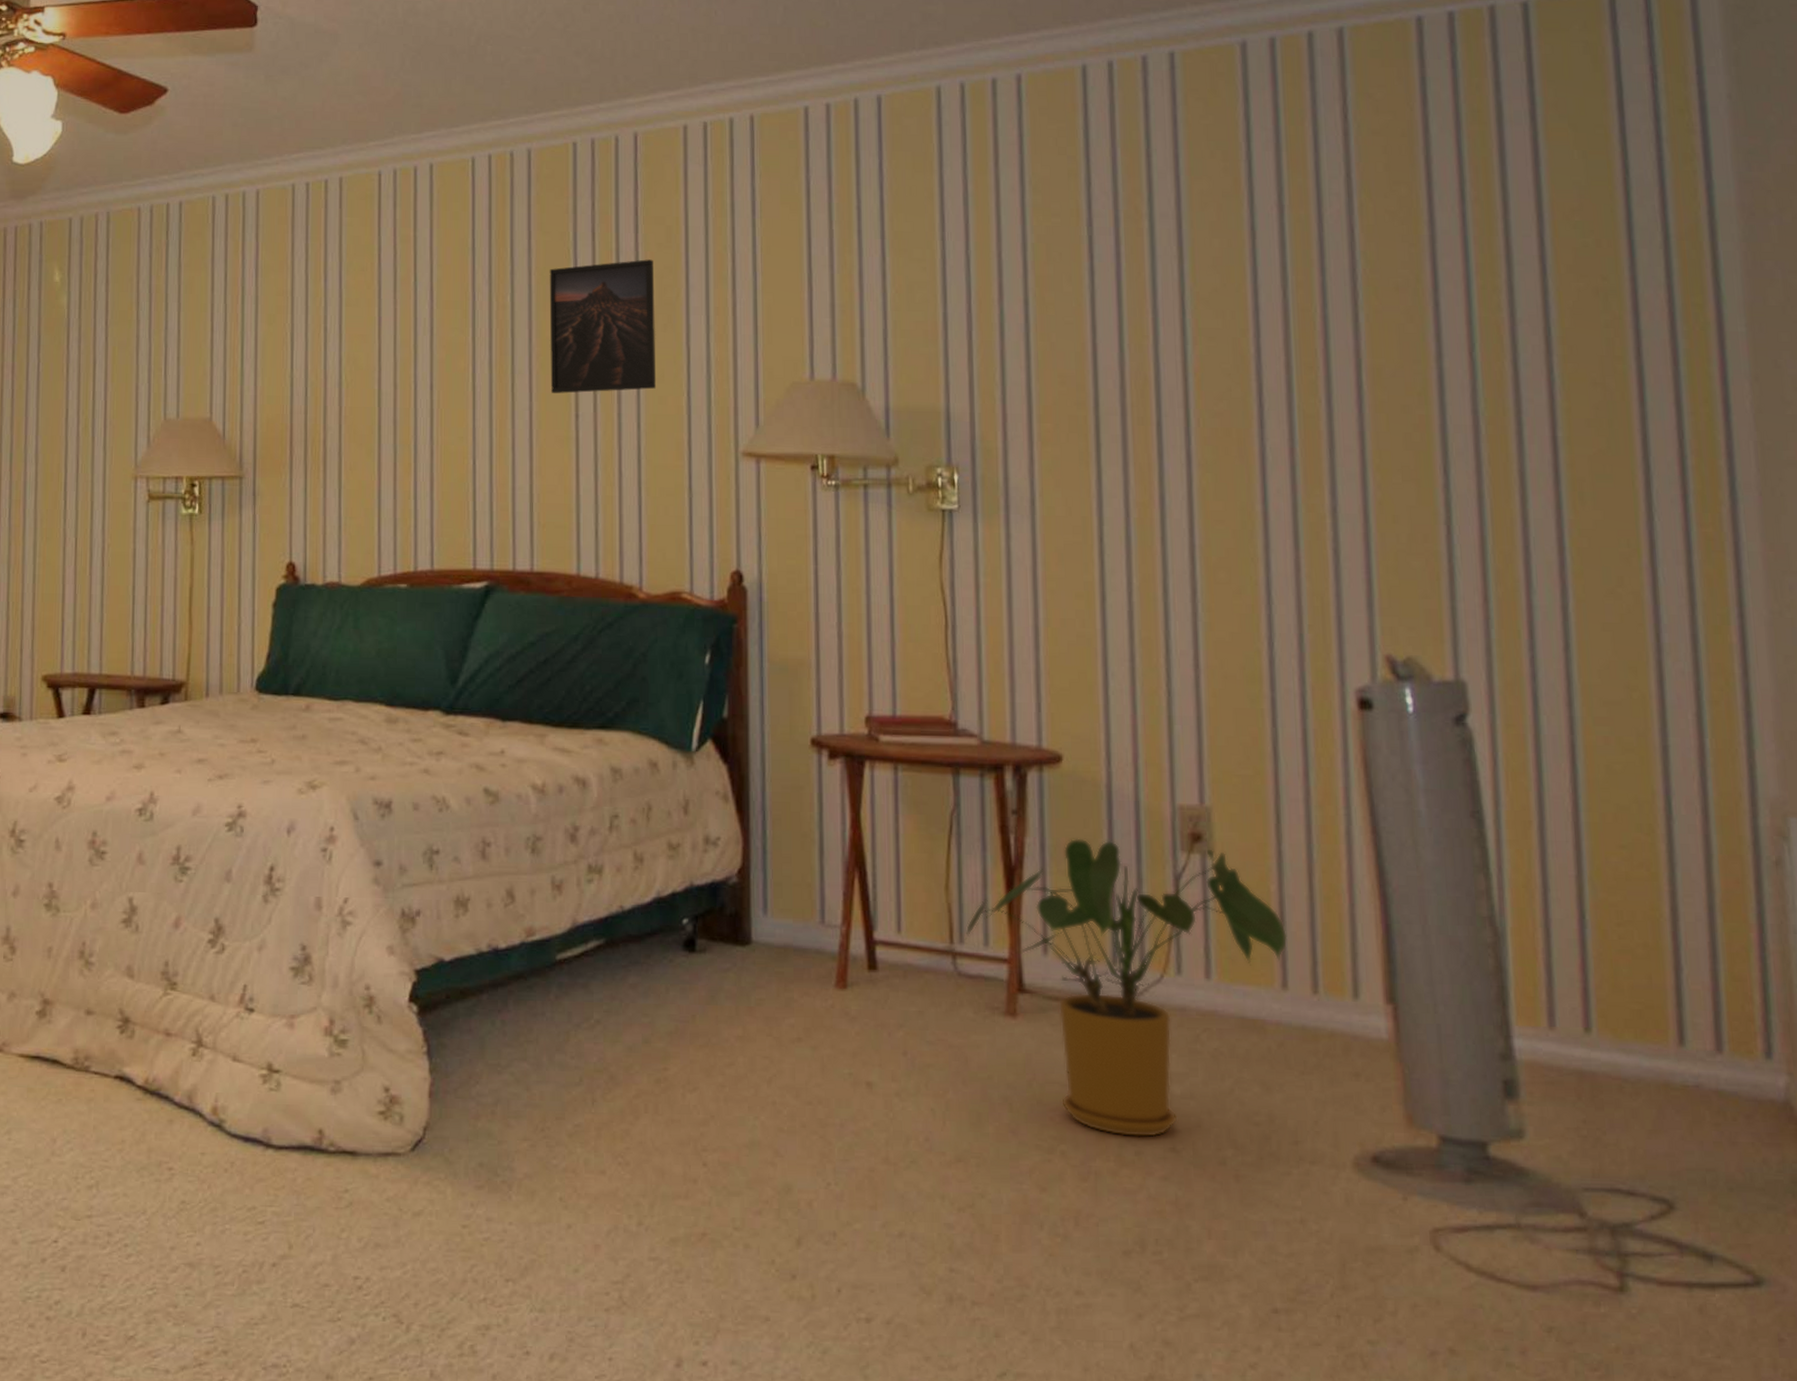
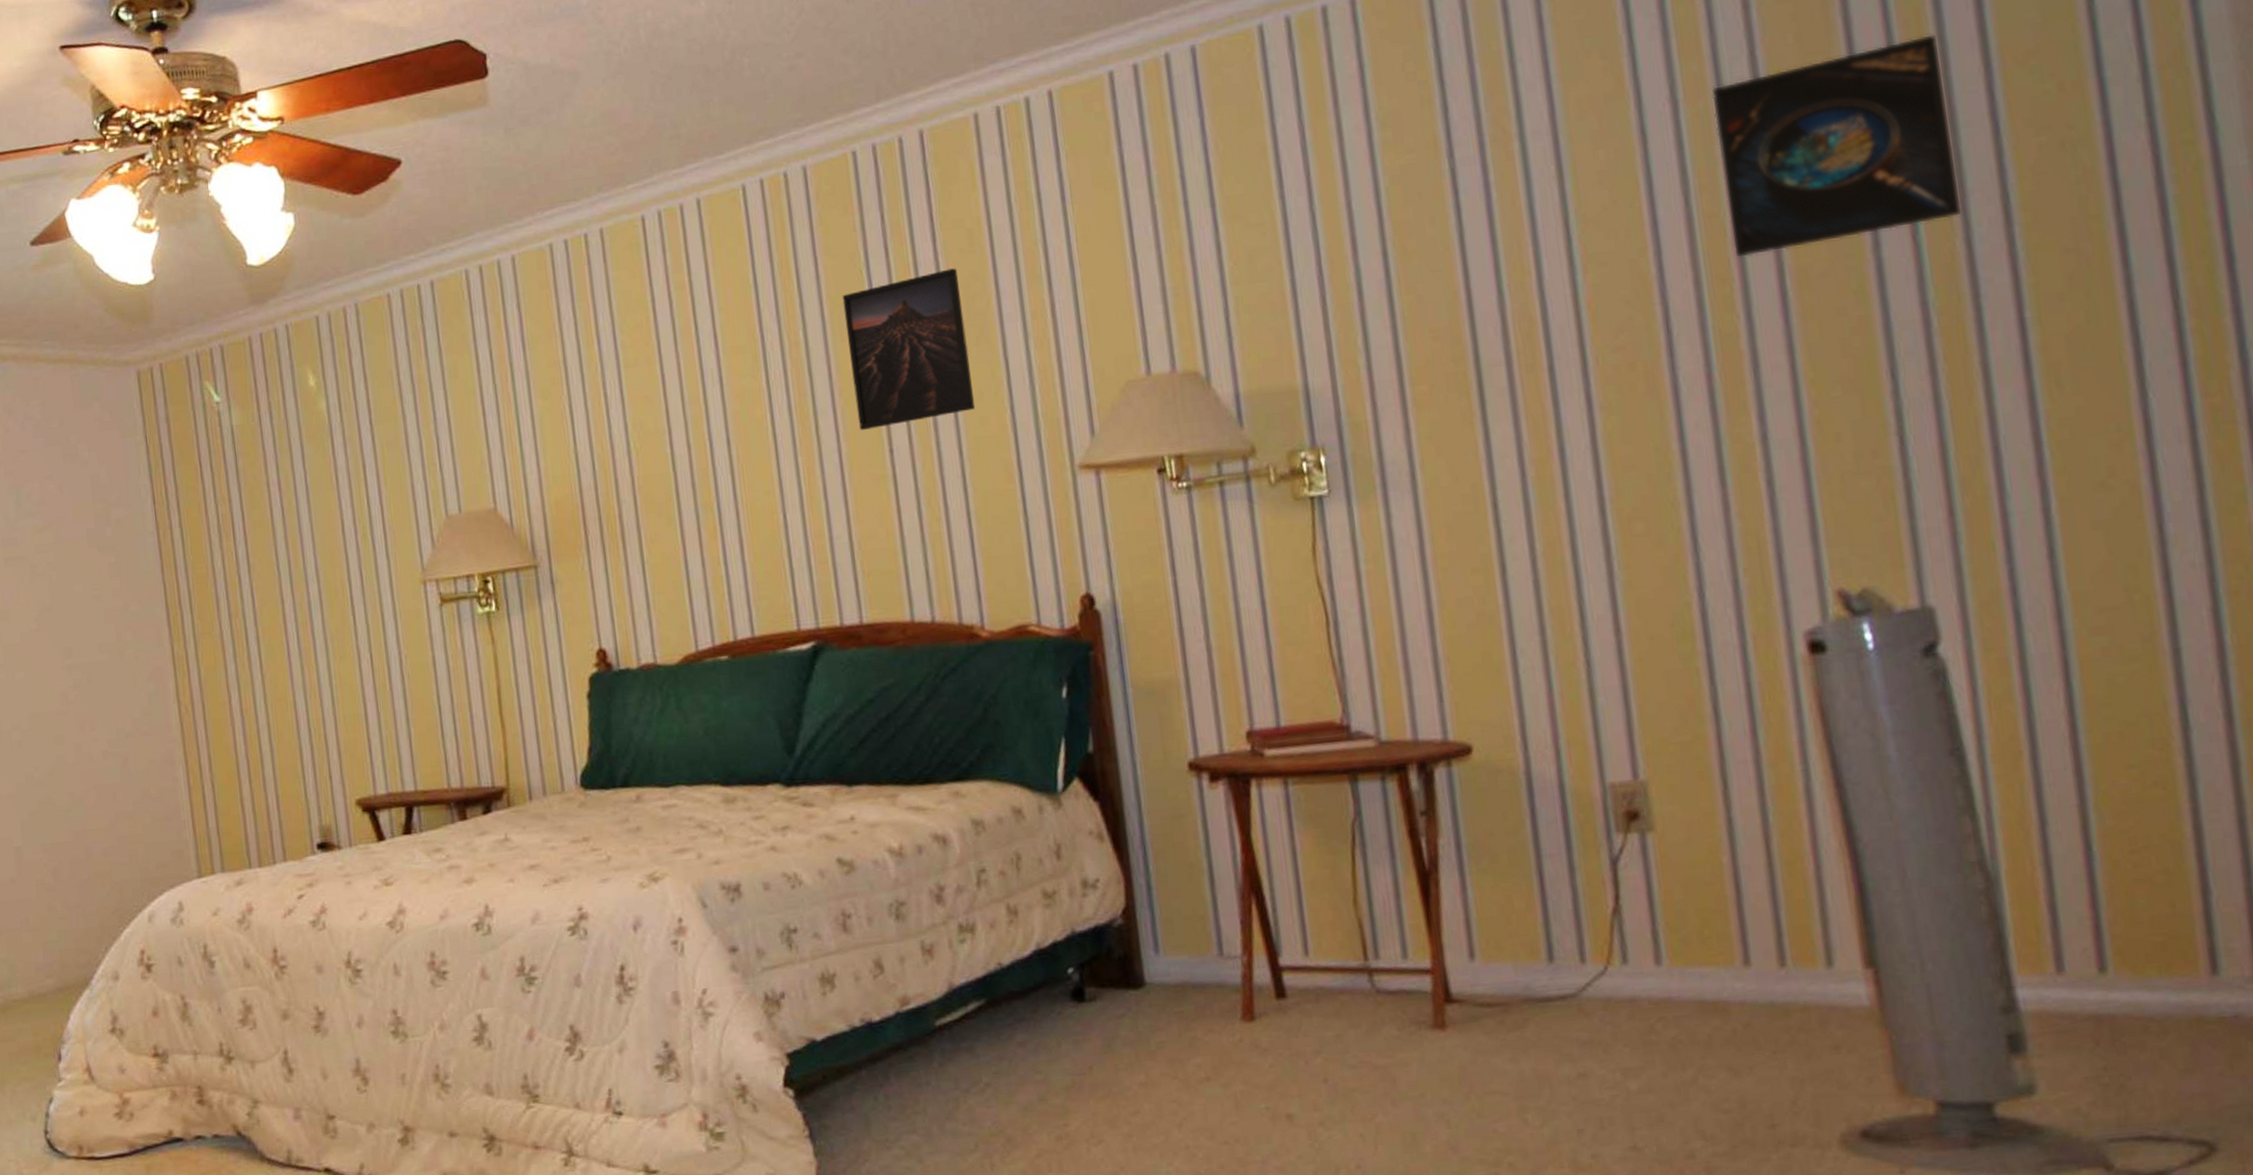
house plant: present [964,838,1288,1138] -> none [1380,826,1747,1141]
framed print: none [1312,181,1512,351] -> present [1712,33,1963,259]

